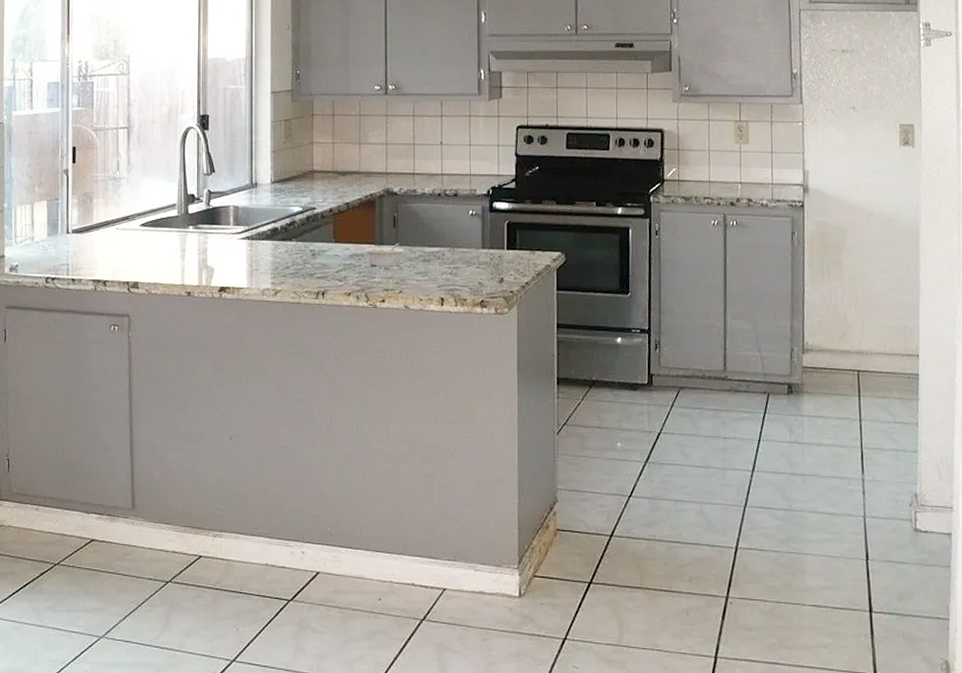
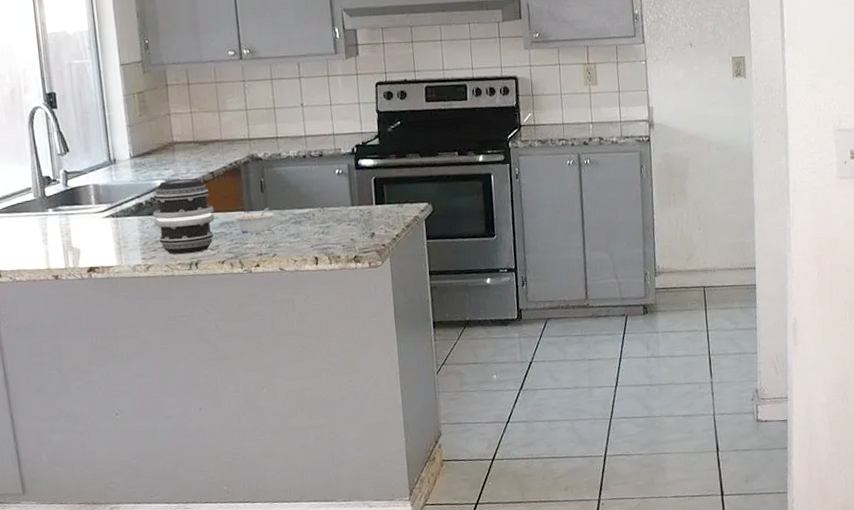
speaker: none [286,207,346,283] -> present [152,178,215,255]

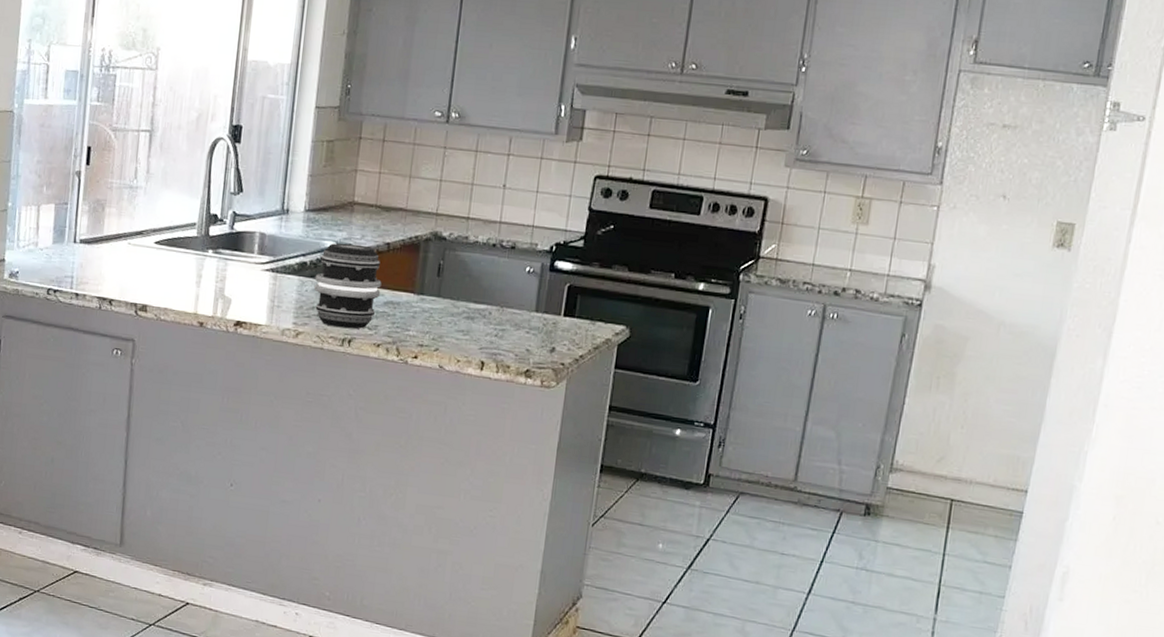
legume: present [234,208,276,234] -> none [401,295,448,322]

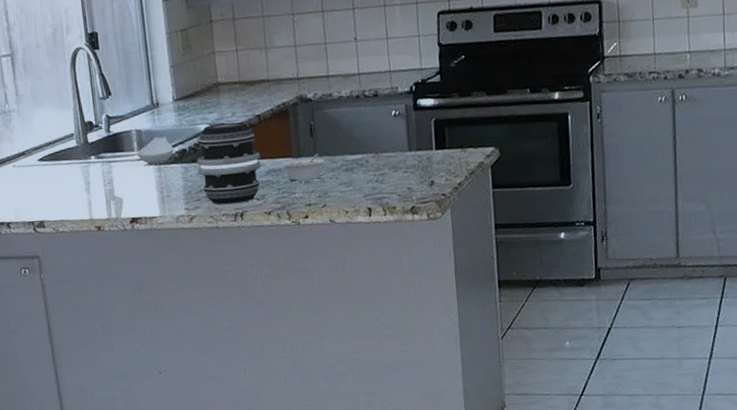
spoon rest: none [255,244,295,272] -> present [136,136,174,165]
legume: none [401,295,448,322] -> present [281,154,326,183]

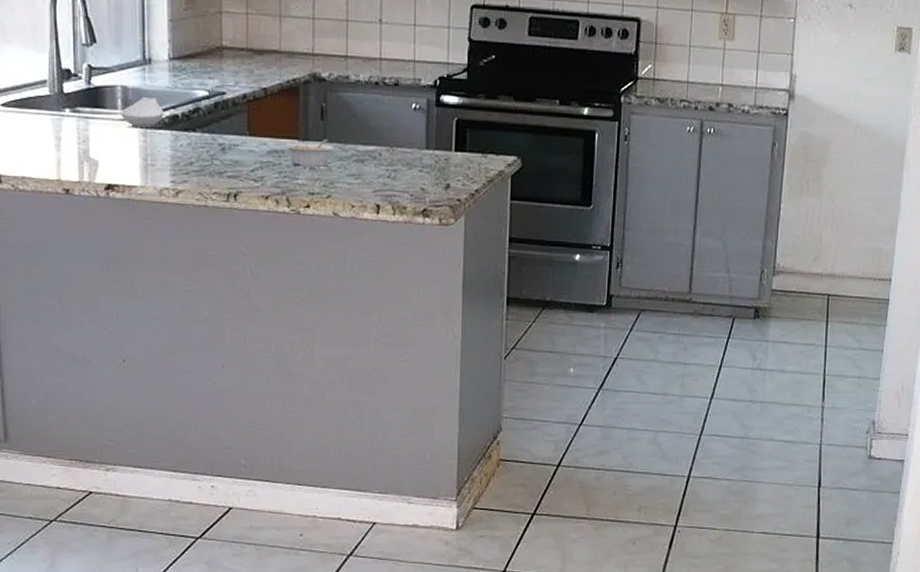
speaker: present [196,122,262,205] -> none [189,91,263,183]

